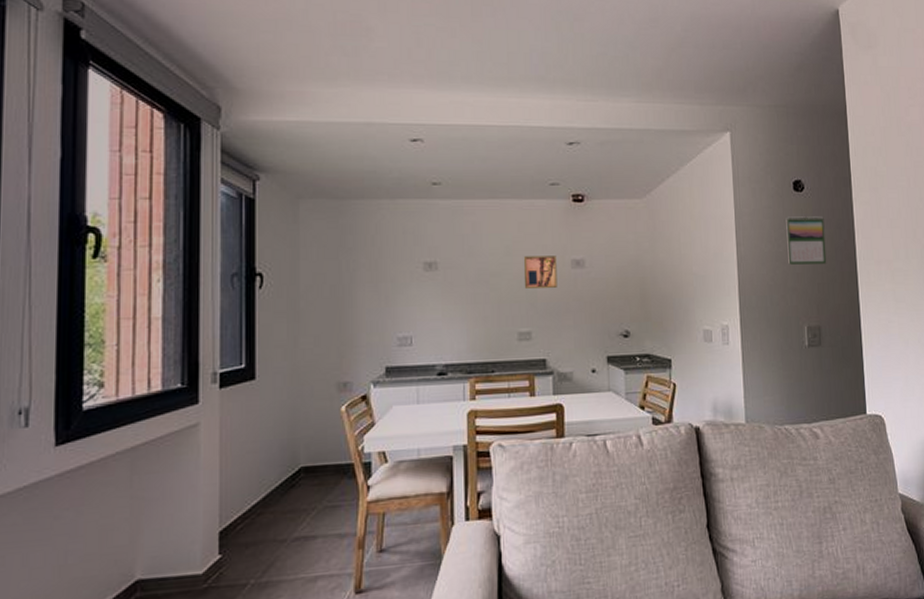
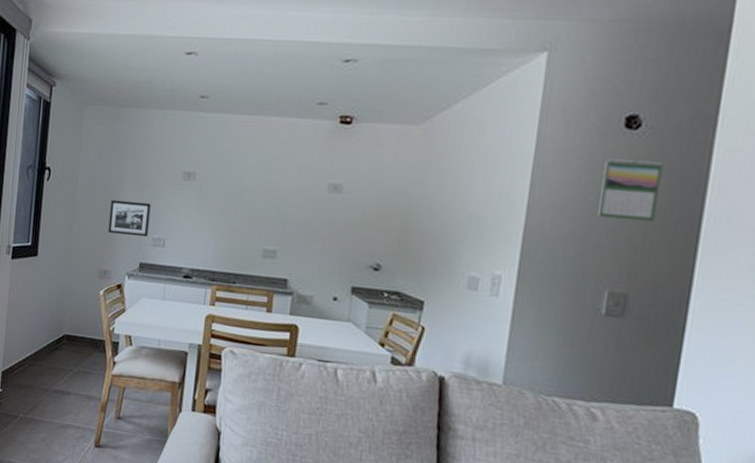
picture frame: none [343,300,392,340] -> present [108,199,151,238]
wall art: present [523,256,557,289] -> none [275,175,314,211]

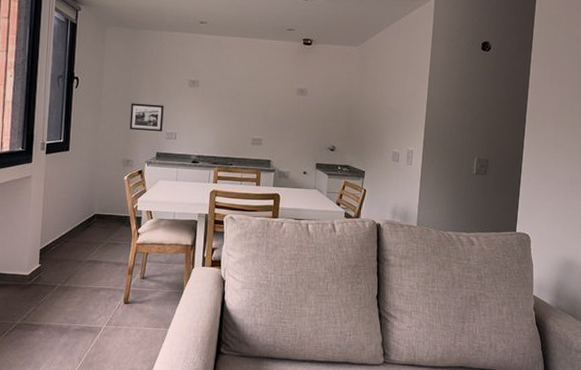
calendar: present [598,159,663,221] -> none [469,70,504,111]

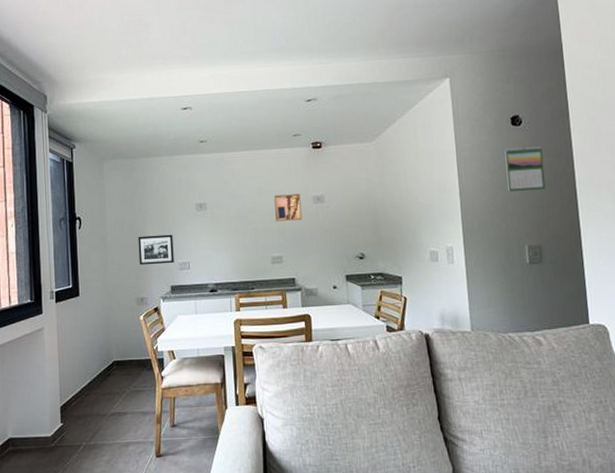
wall art: none [260,83,286,109] -> present [273,194,302,221]
calendar: none [469,70,504,111] -> present [504,146,546,192]

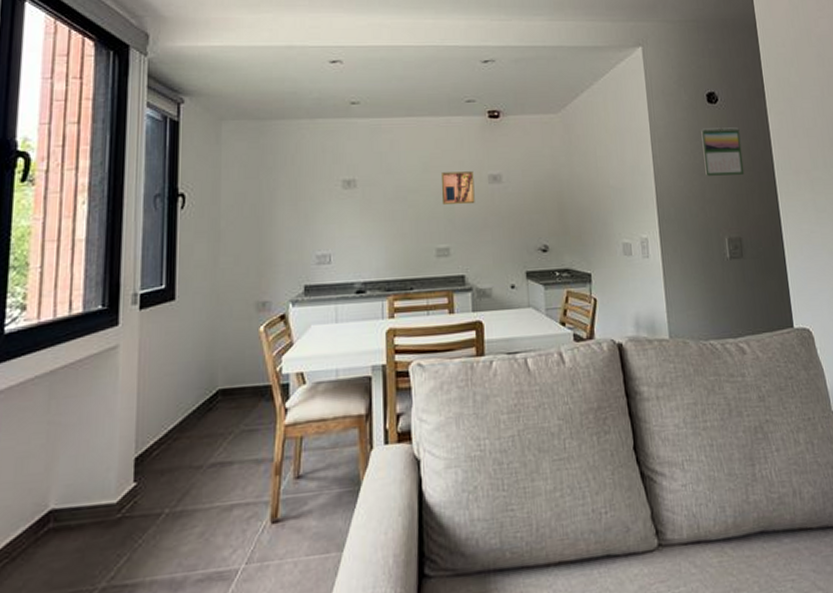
picture frame: present [138,234,174,266] -> none [263,218,311,259]

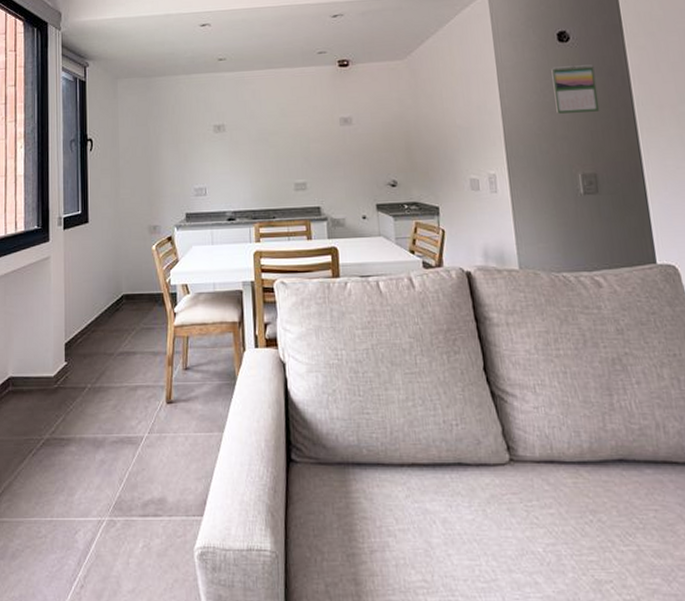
wall art: present [440,171,475,205] -> none [297,115,328,145]

